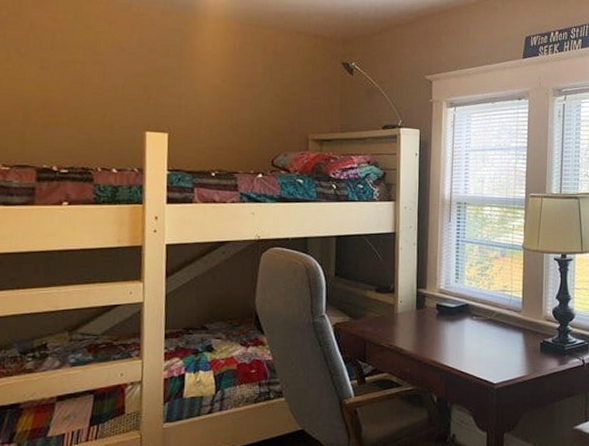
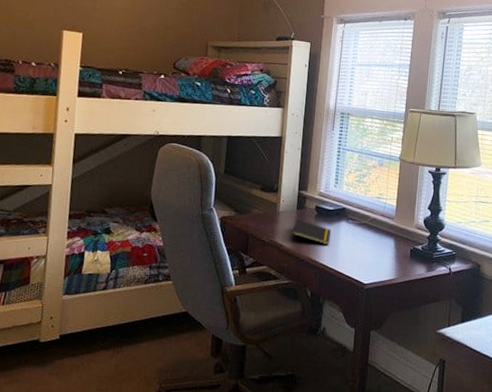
notepad: none [412,320,455,346] -> present [291,219,332,246]

